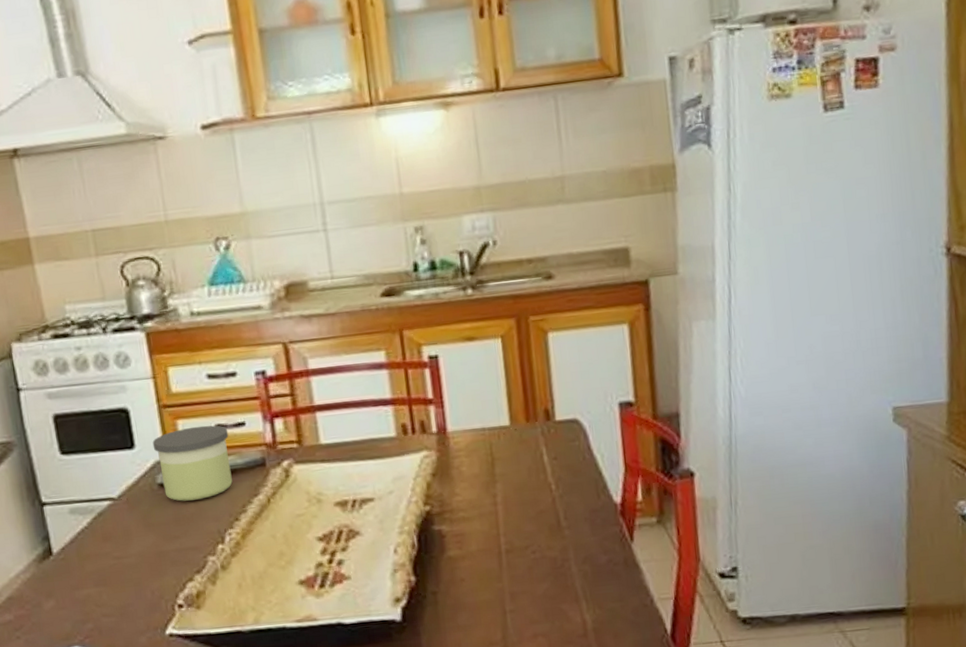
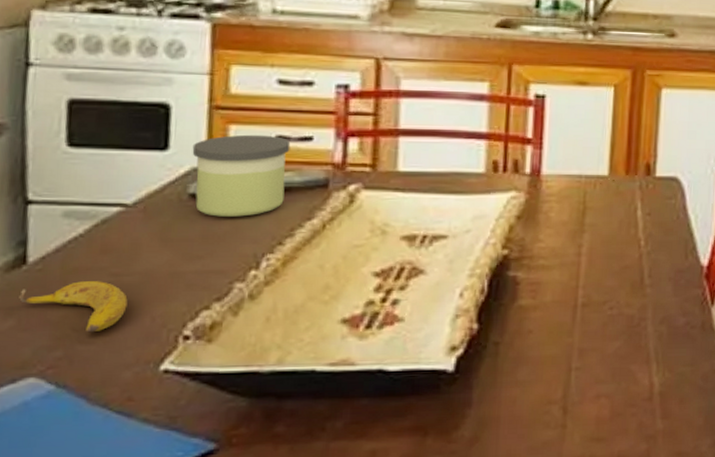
banana: none [53,564,131,607] -> present [19,281,128,333]

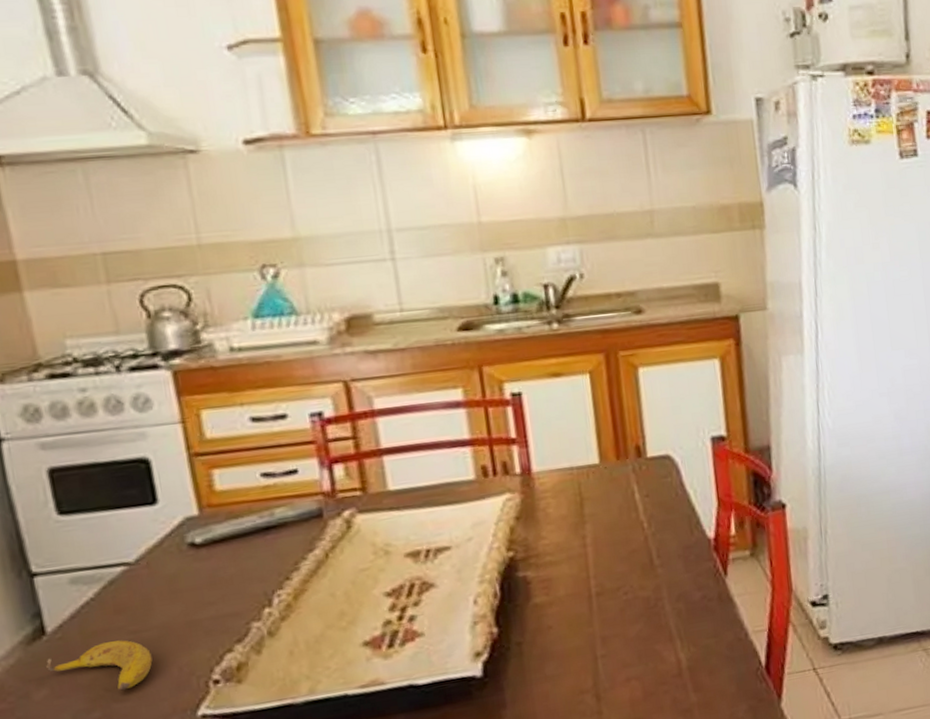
candle: present [192,134,291,217] -> none [180,474,282,562]

